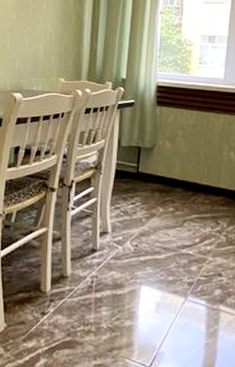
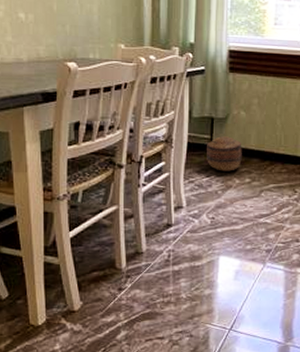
basket: none [133,165,167,200] -> present [207,136,242,171]

